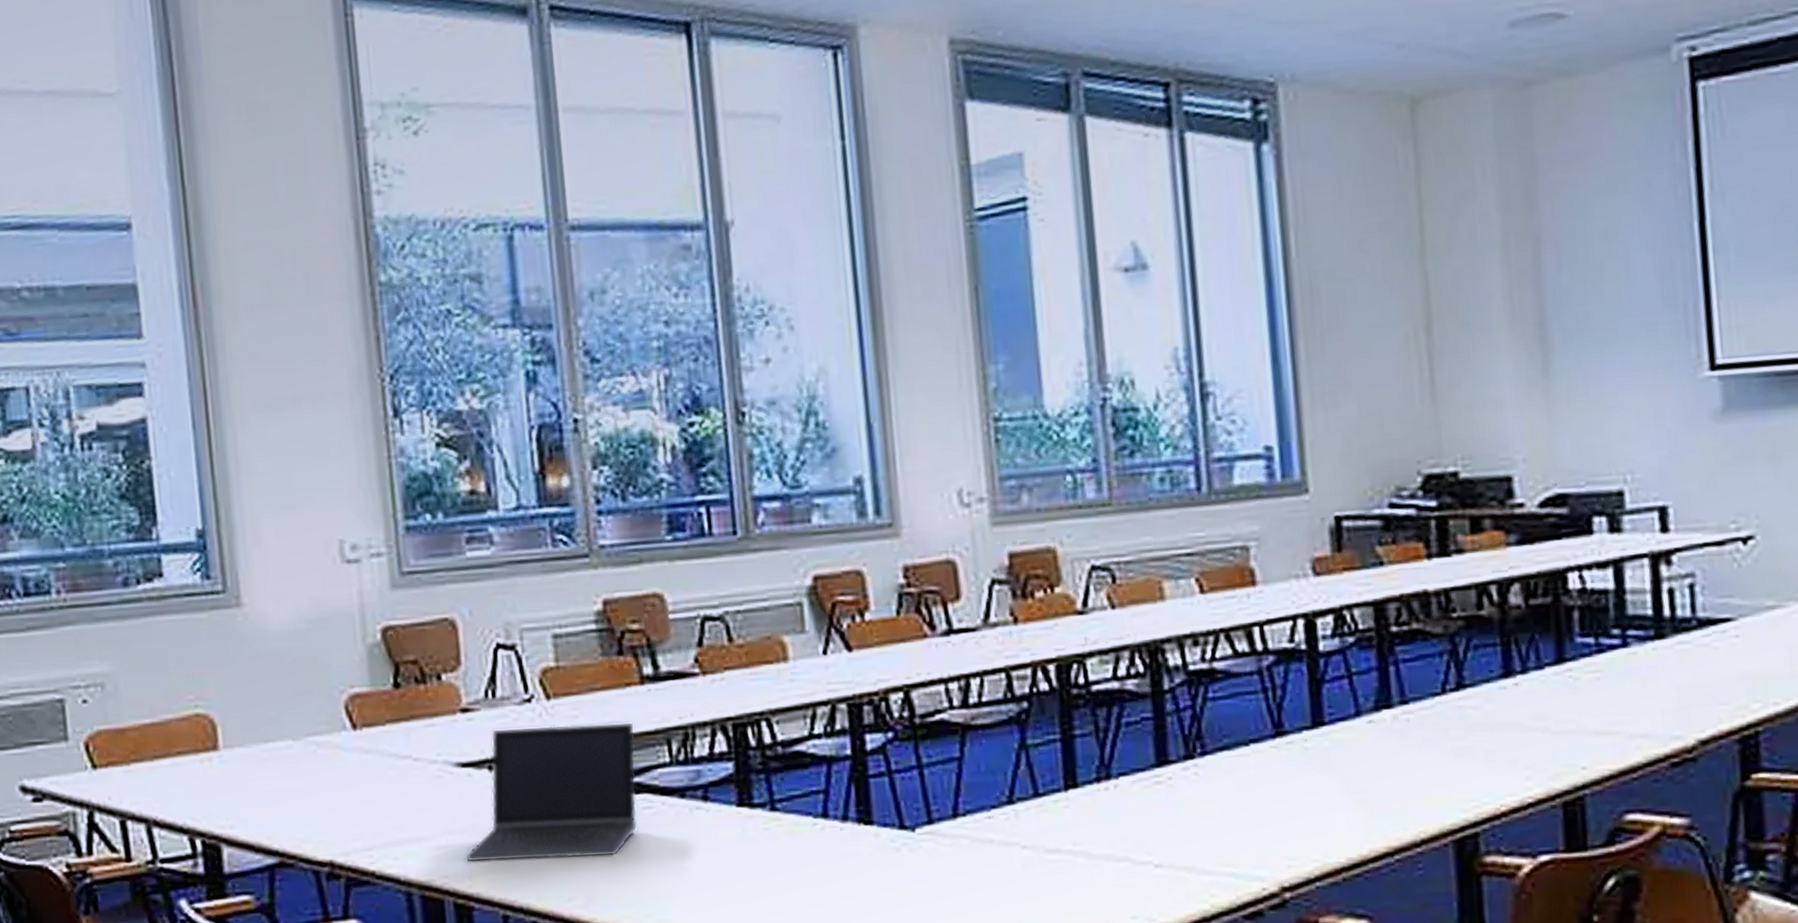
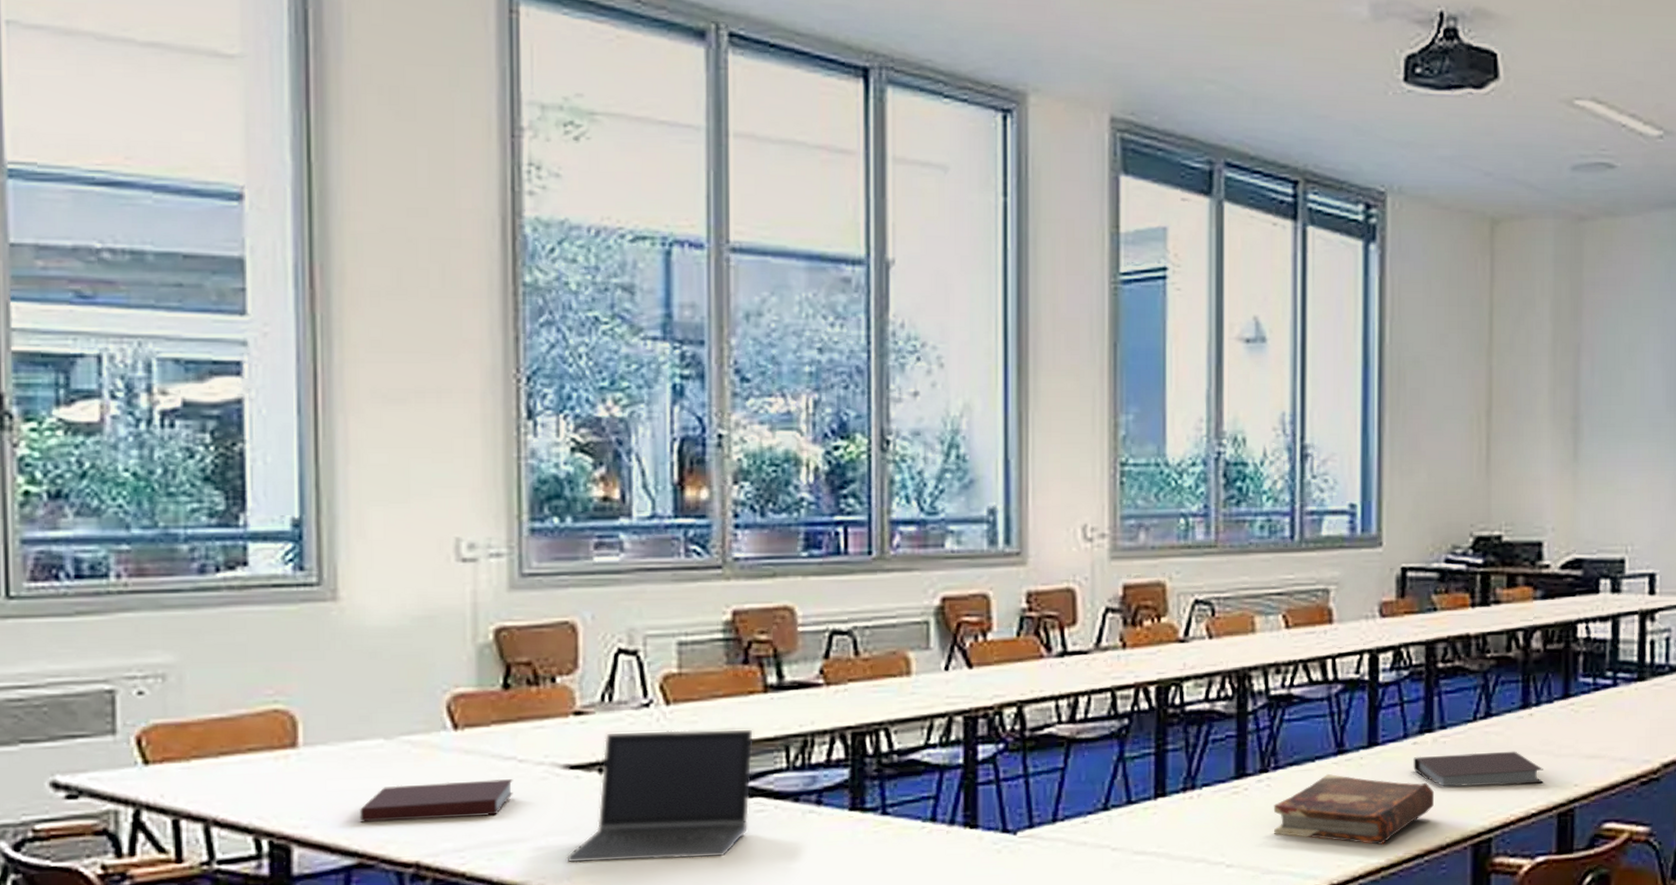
notebook: none [277,778,412,822] -> present [360,779,513,823]
book: none [1204,760,1401,841] -> present [1273,774,1435,845]
notebook: none [1370,728,1540,773] -> present [1413,751,1543,787]

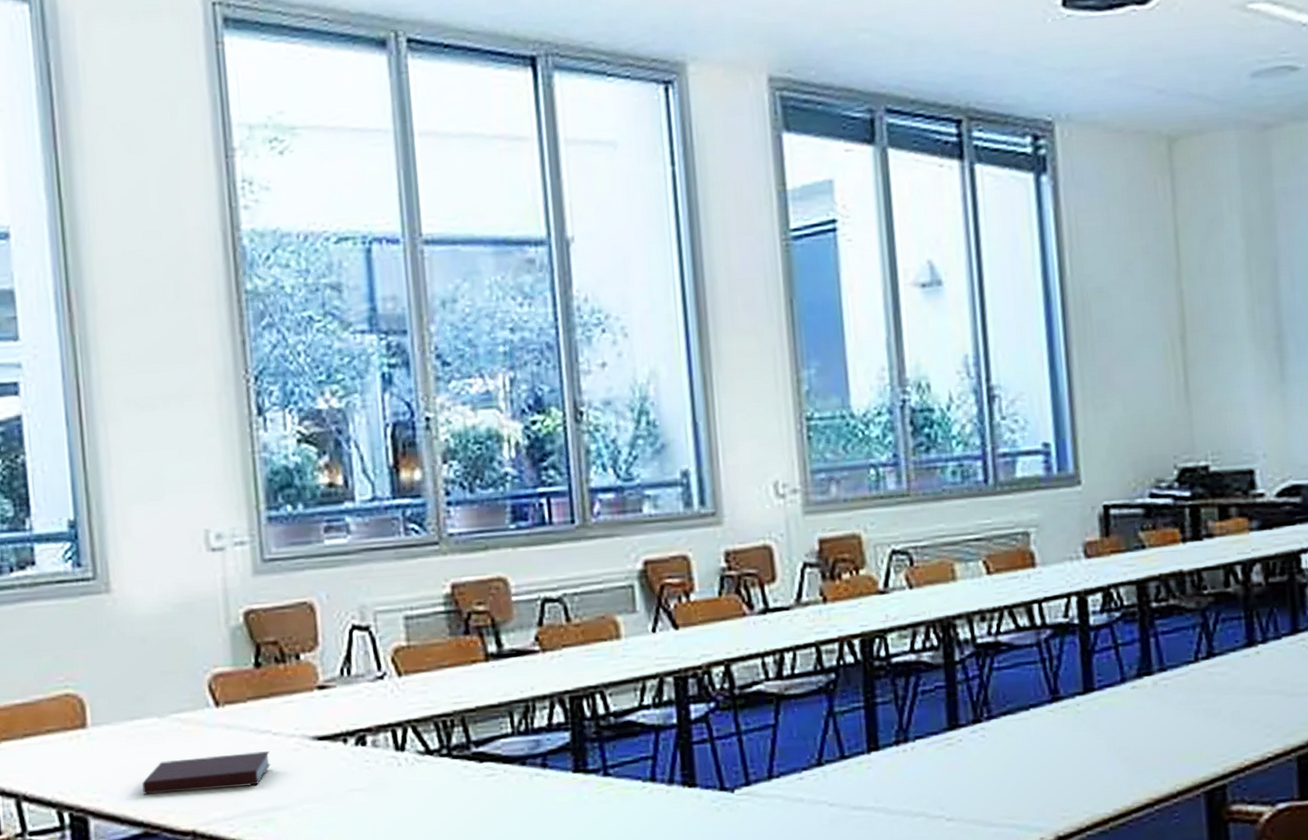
laptop computer: present [567,729,753,863] -> none [321,697,482,829]
book: present [1273,774,1435,845] -> none [990,722,1160,795]
notebook: present [1413,751,1543,787] -> none [1133,691,1278,732]

